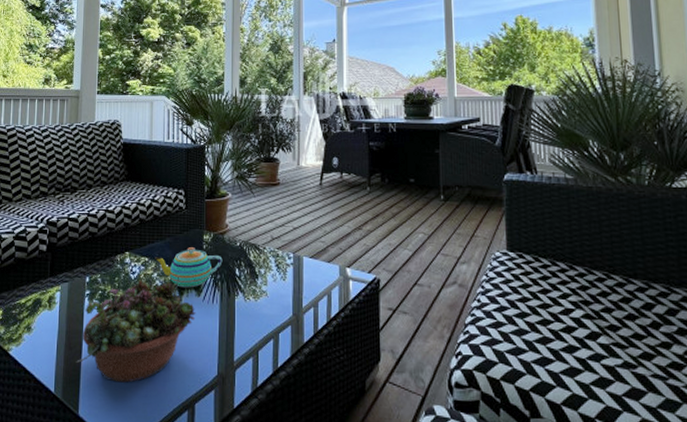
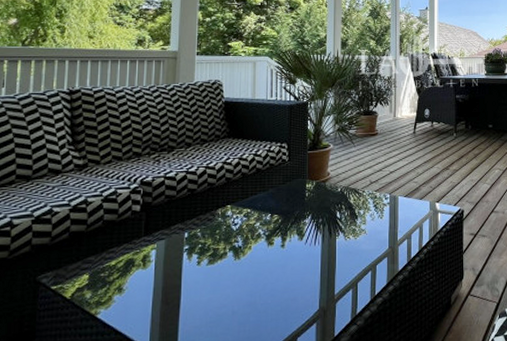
succulent planter: present [75,274,196,383] -> none [173,222,299,330]
teapot: present [155,247,223,288] -> none [257,196,324,234]

